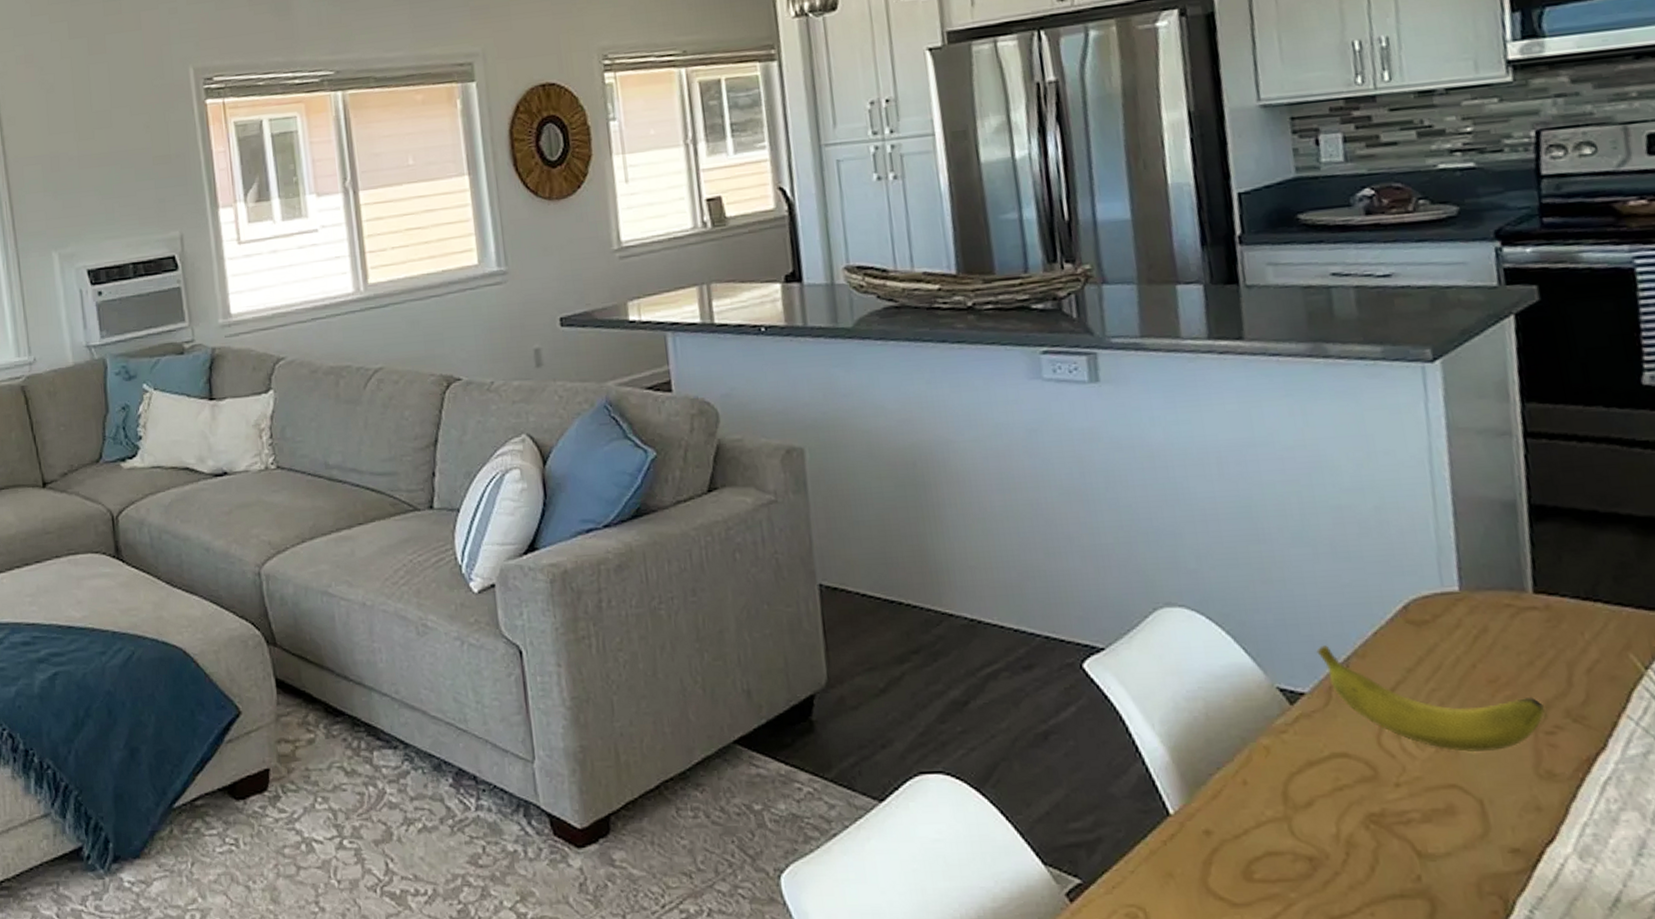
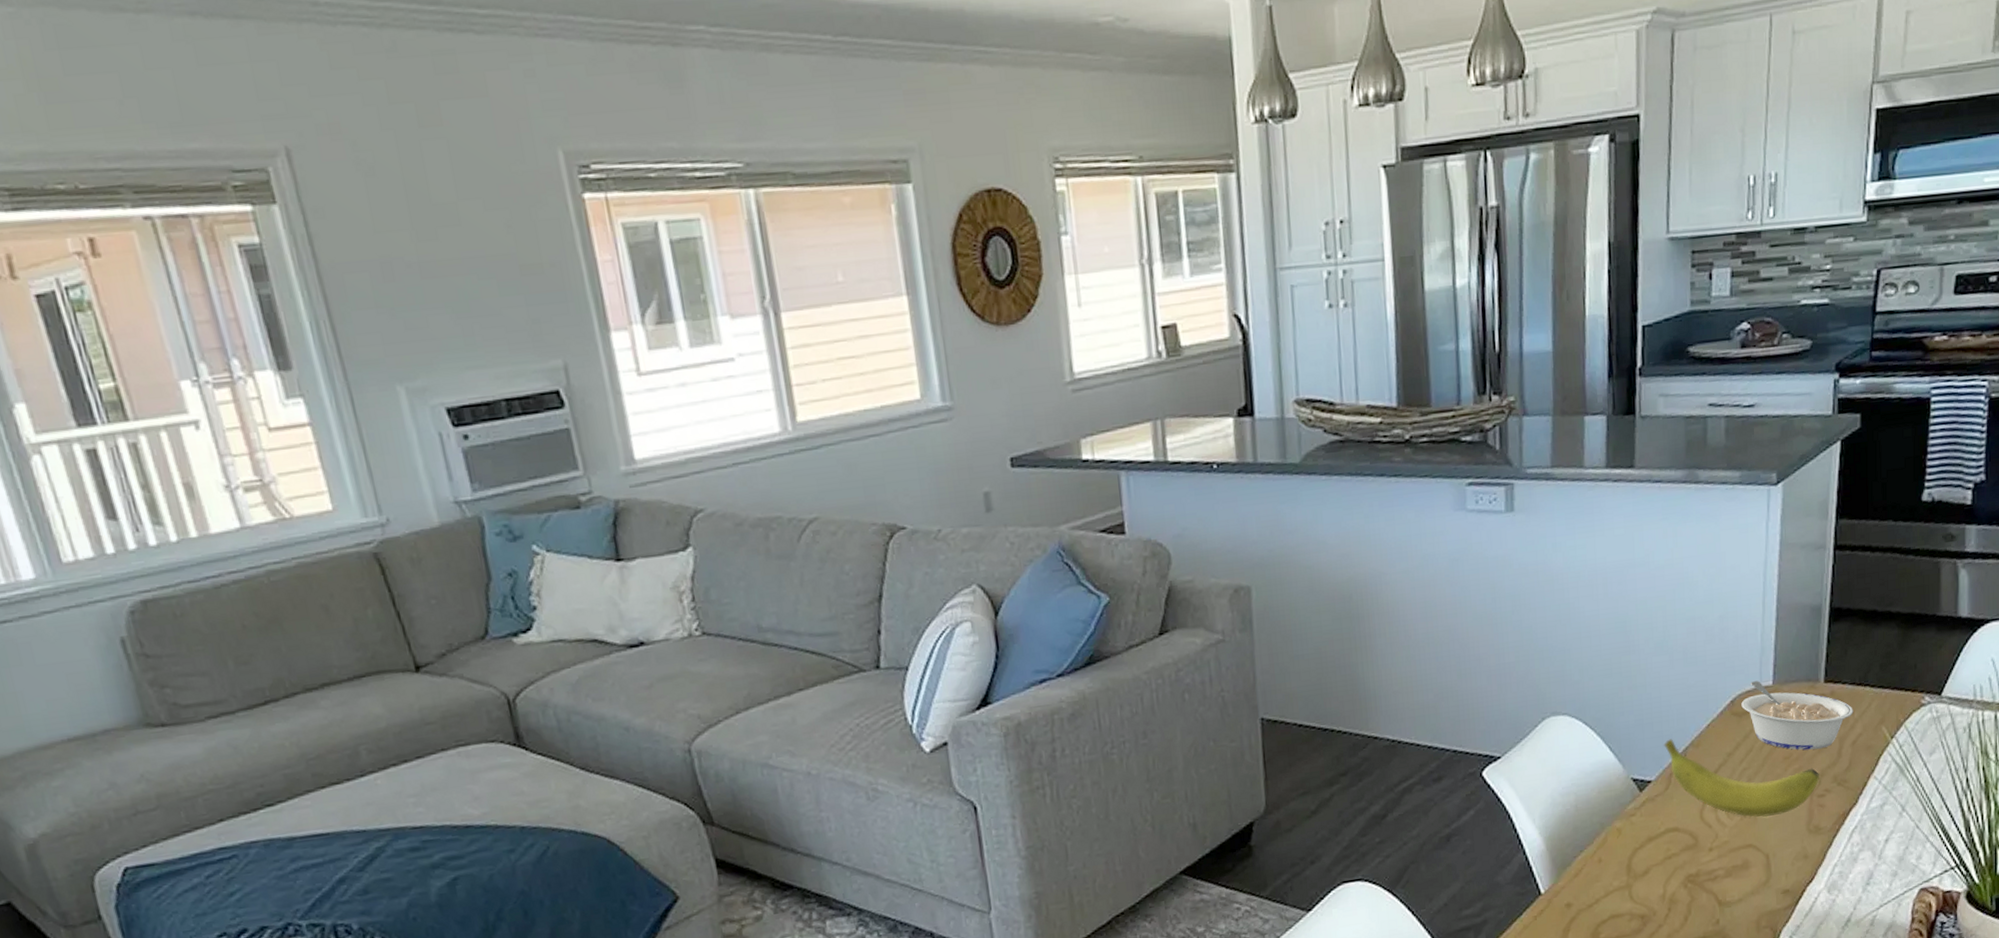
legume: none [1418,585,1583,675] -> present [1741,681,1854,750]

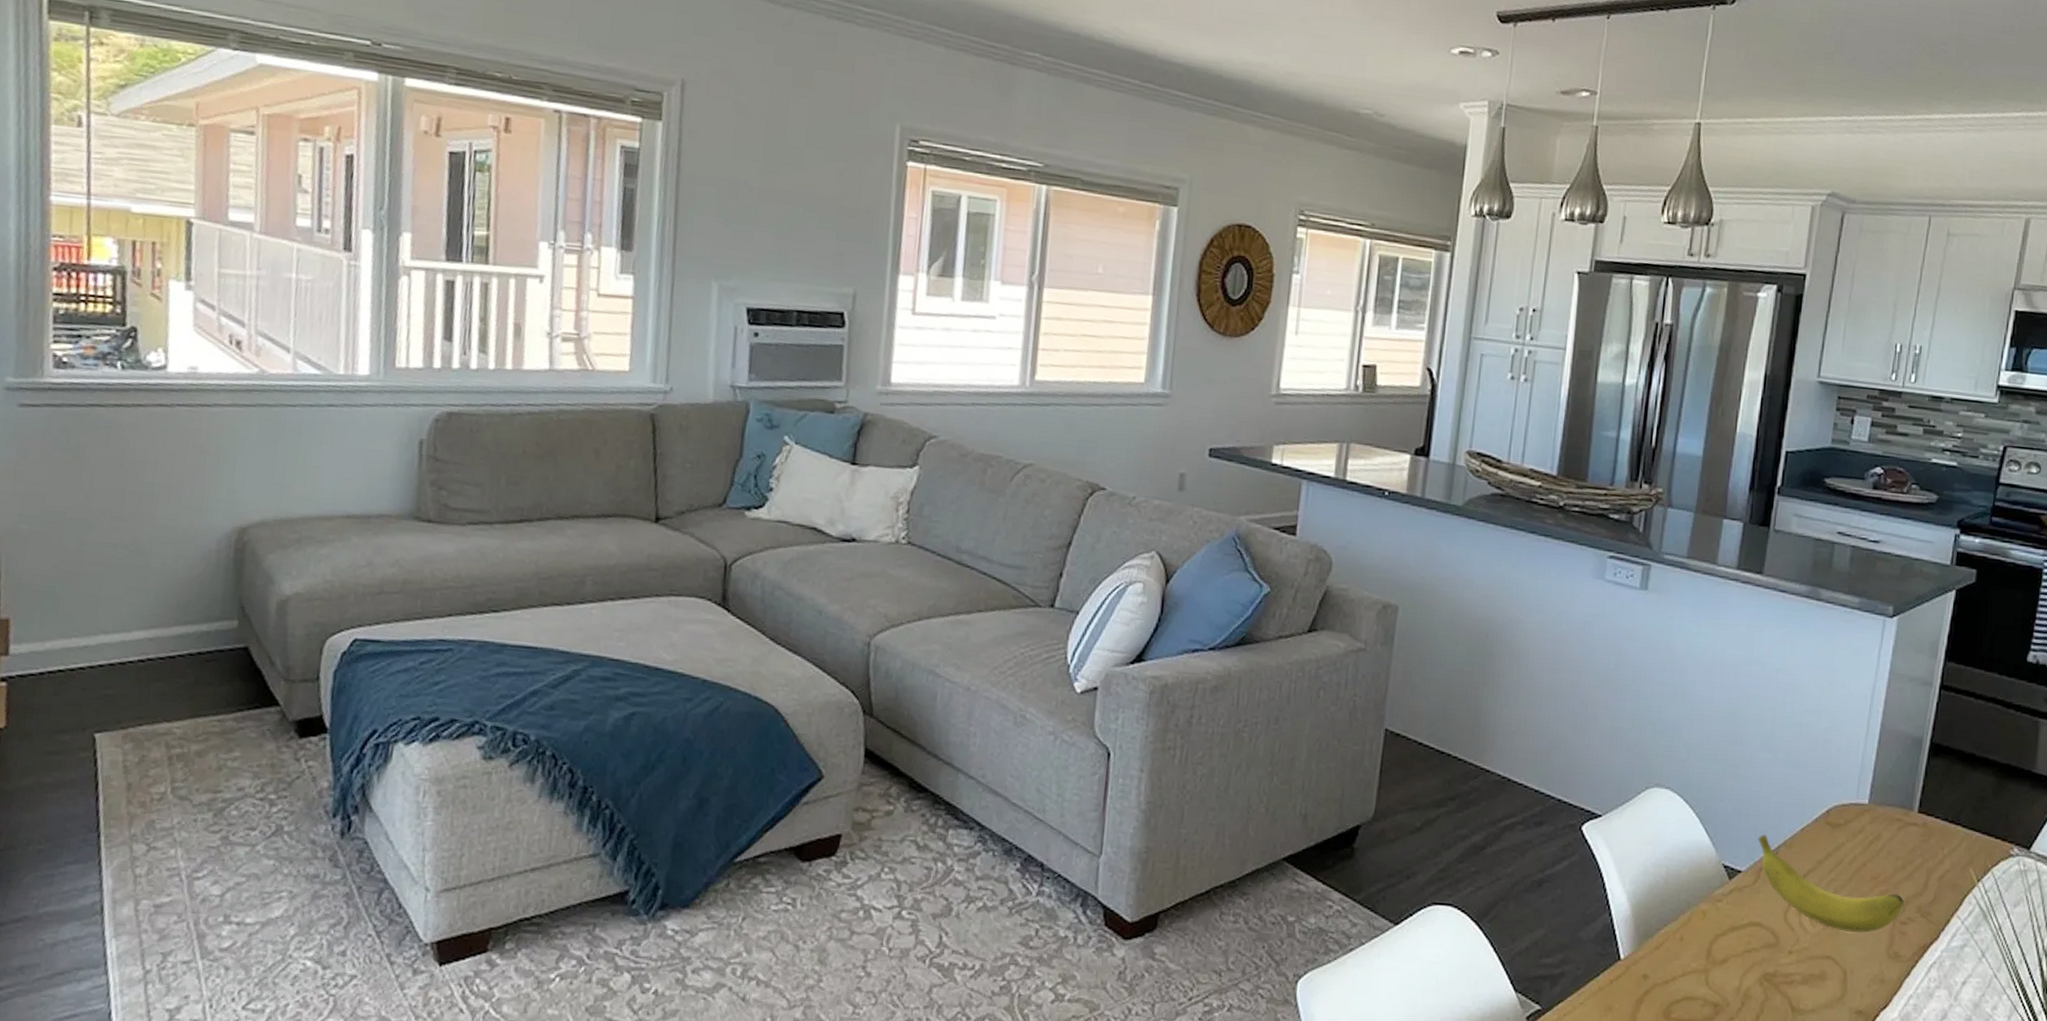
legume: present [1741,681,1854,750] -> none [1836,796,1944,877]

